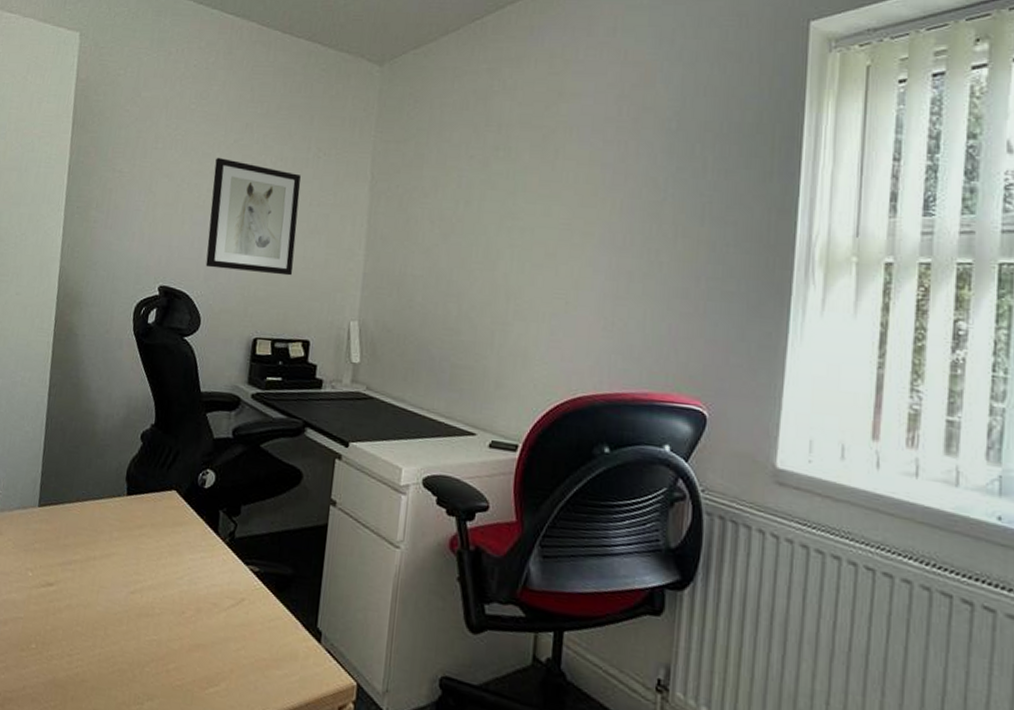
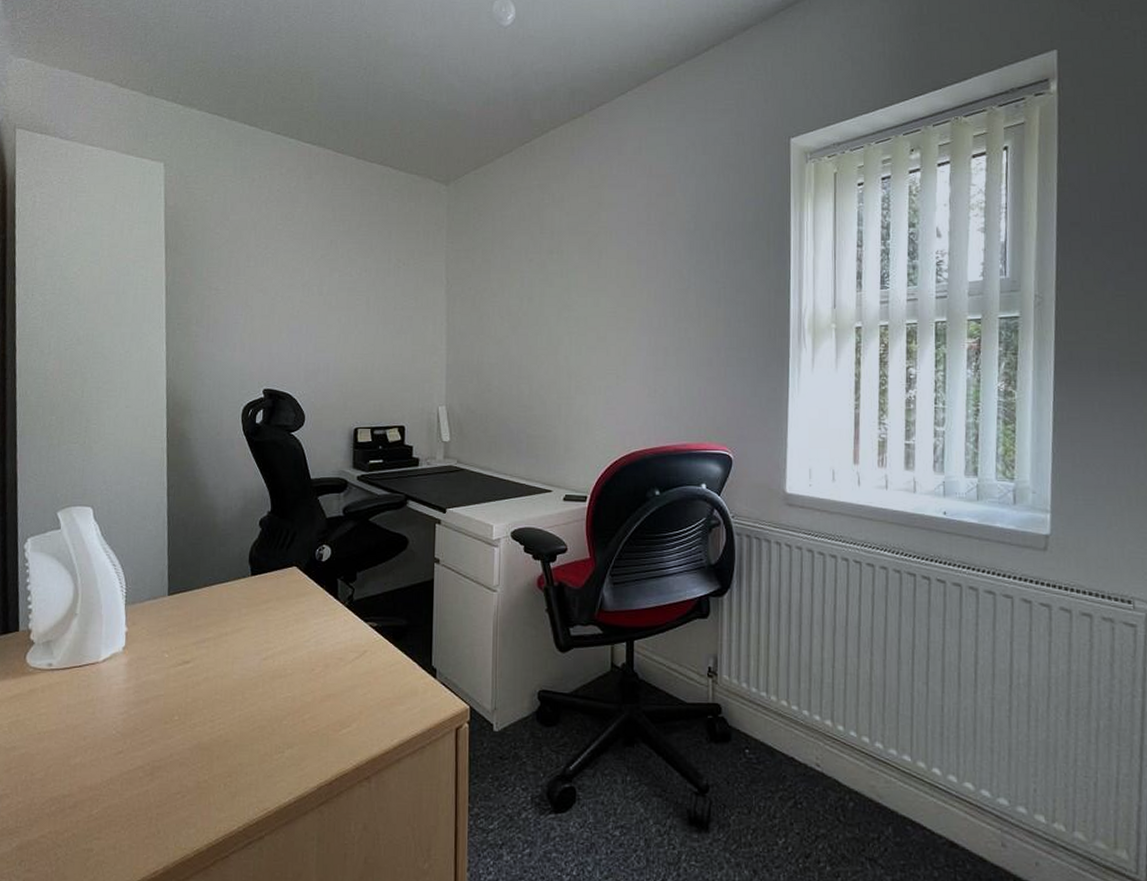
wall art: present [205,158,301,276] -> none [304,272,385,372]

